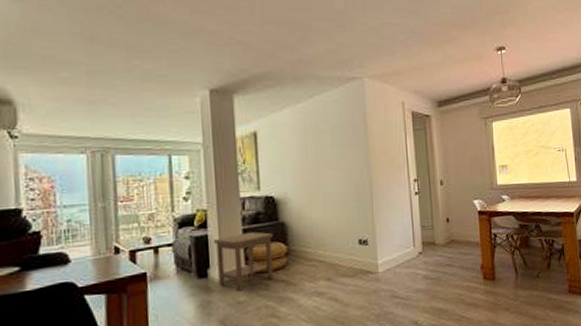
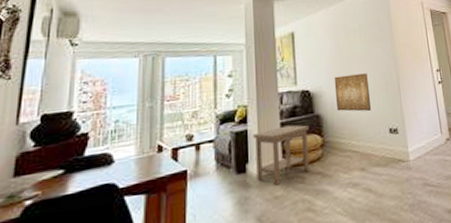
wall art: none [300,180,340,221] -> present [334,73,371,112]

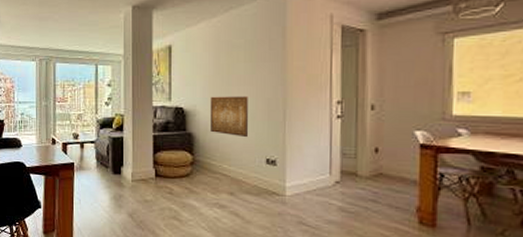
side table: present [252,125,310,185] -> none [127,139,181,191]

